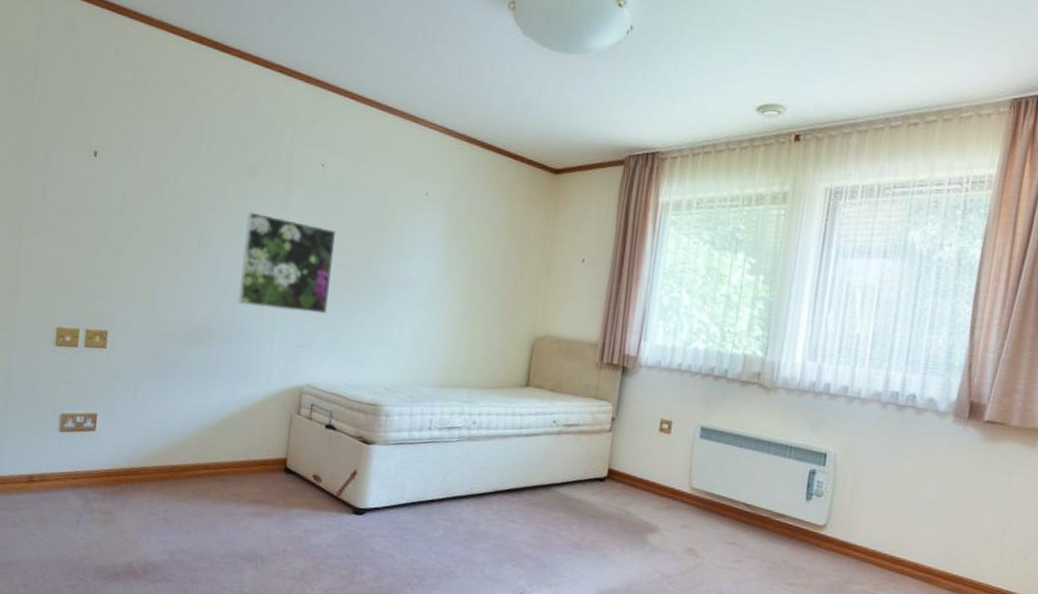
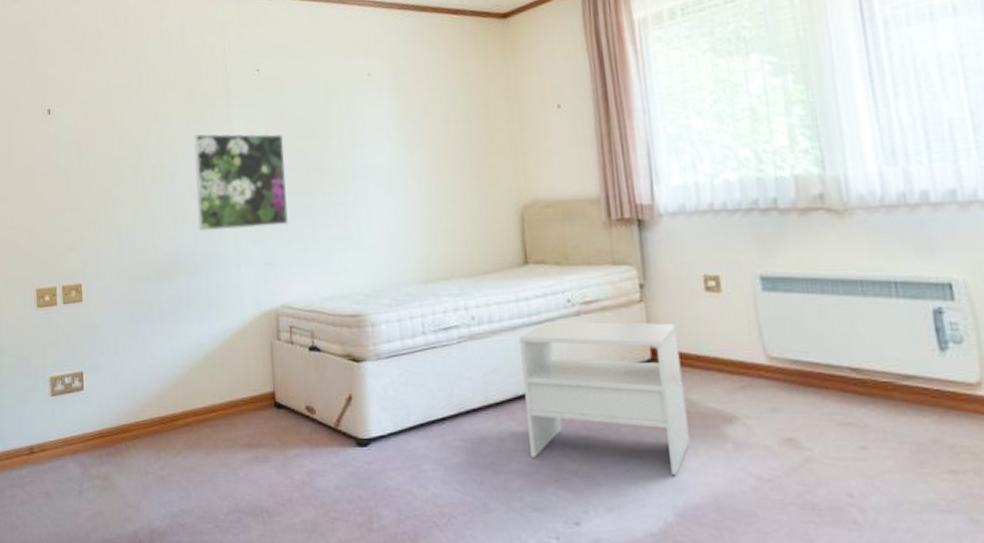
nightstand: none [497,435,632,565] -> present [519,320,690,475]

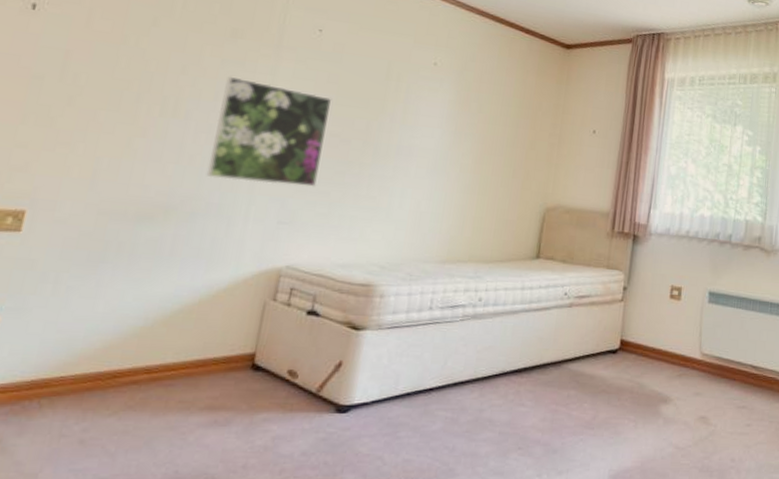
nightstand: present [519,320,690,475] -> none [503,309,644,444]

